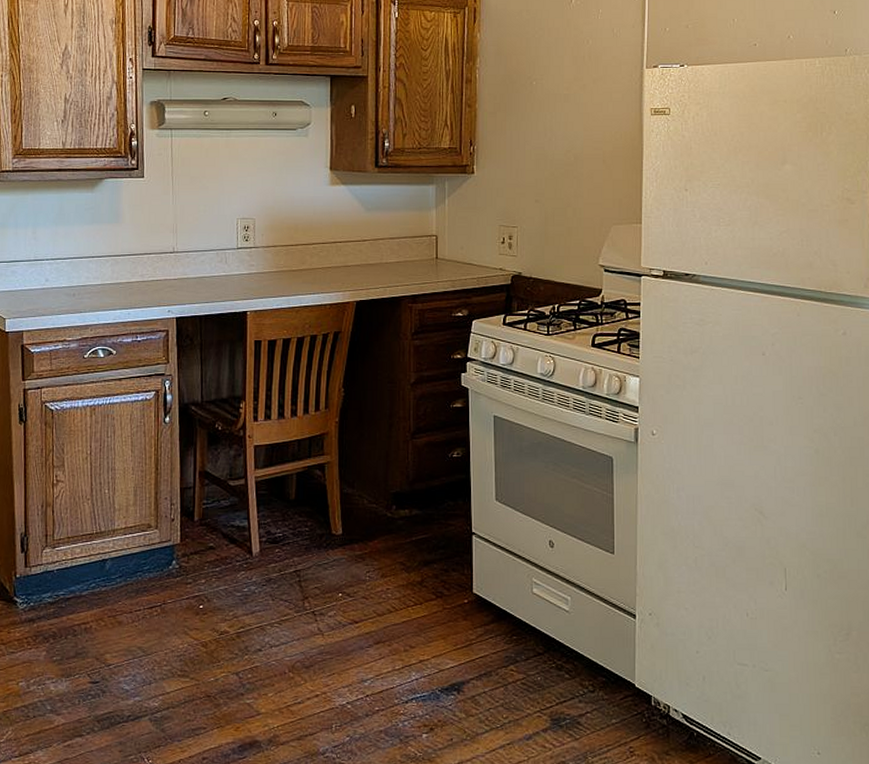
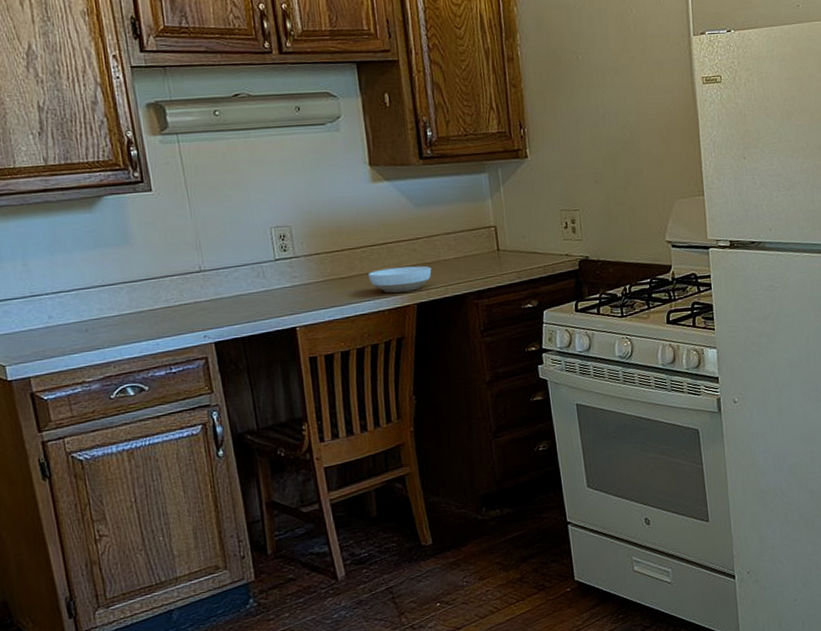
bowl: none [315,266,373,289] -> present [367,265,432,293]

